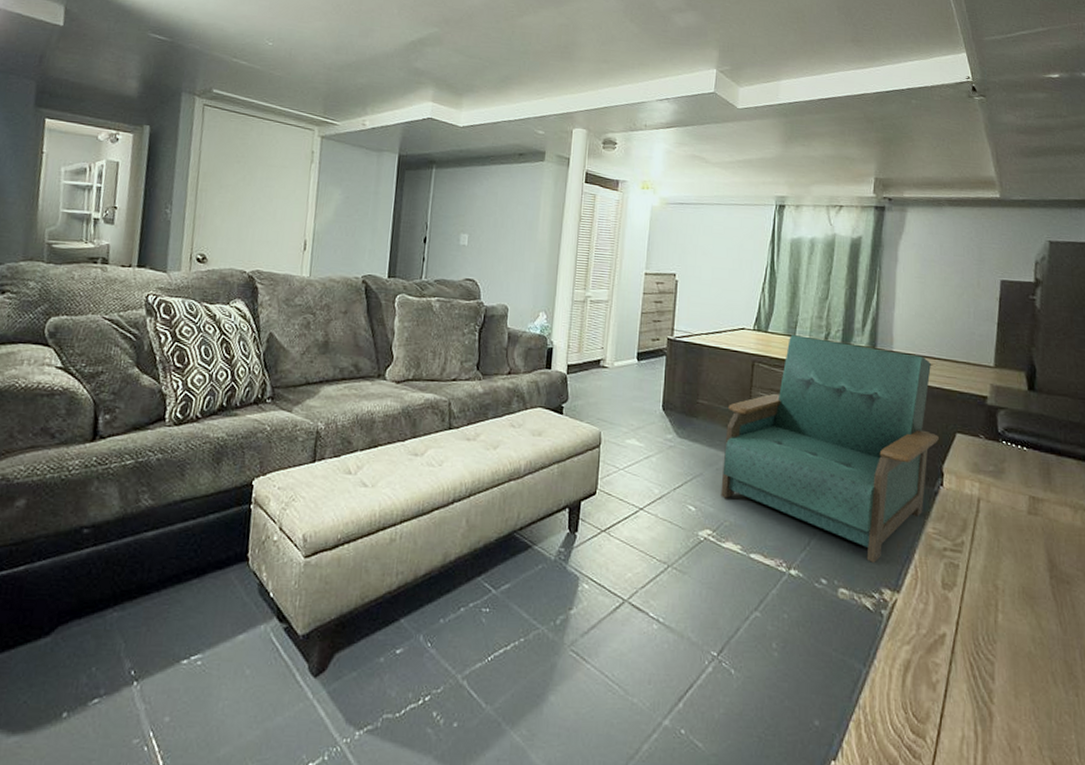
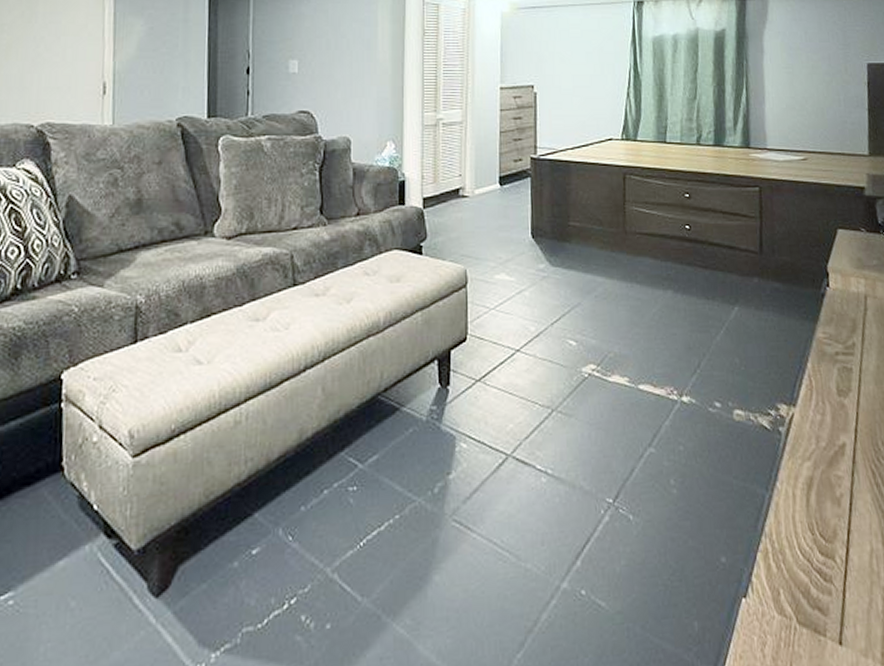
armchair: present [720,335,939,563] -> none [601,141,821,378]

